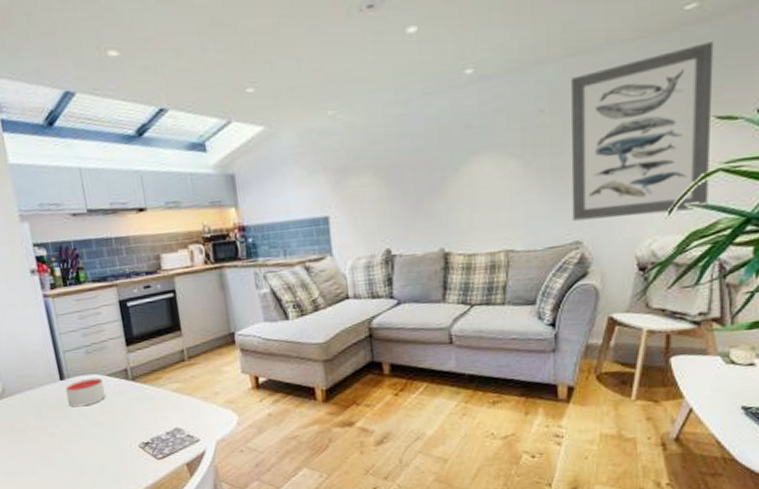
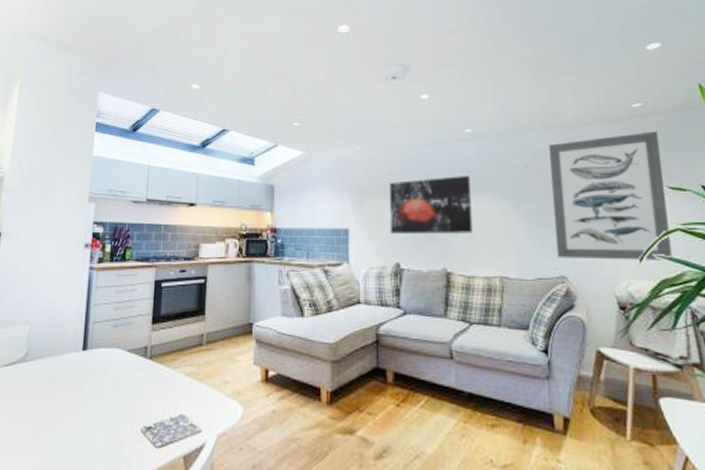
candle: present [64,377,106,408] -> none [83,351,122,380]
wall art: none [373,133,474,217] -> present [389,176,473,235]

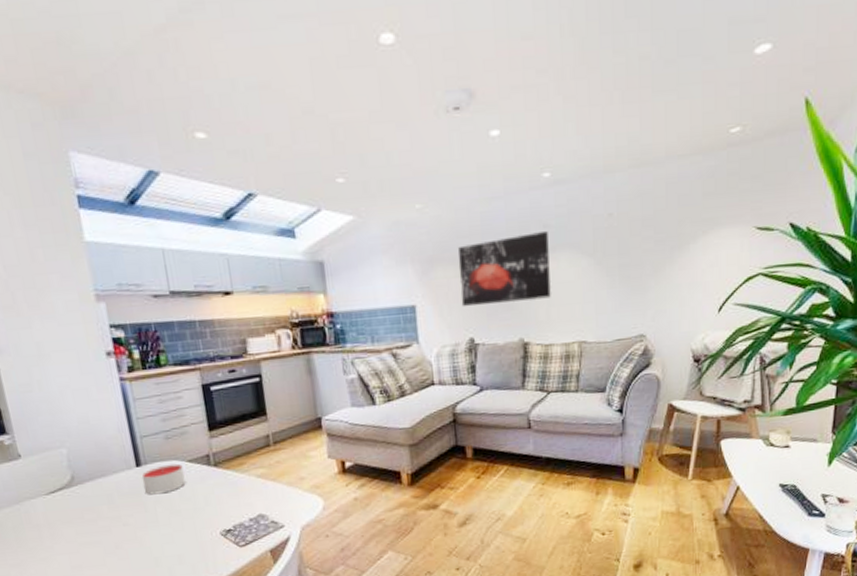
candle: none [83,351,122,380] -> present [141,463,186,495]
wall art: present [549,131,673,260] -> none [636,162,754,316]

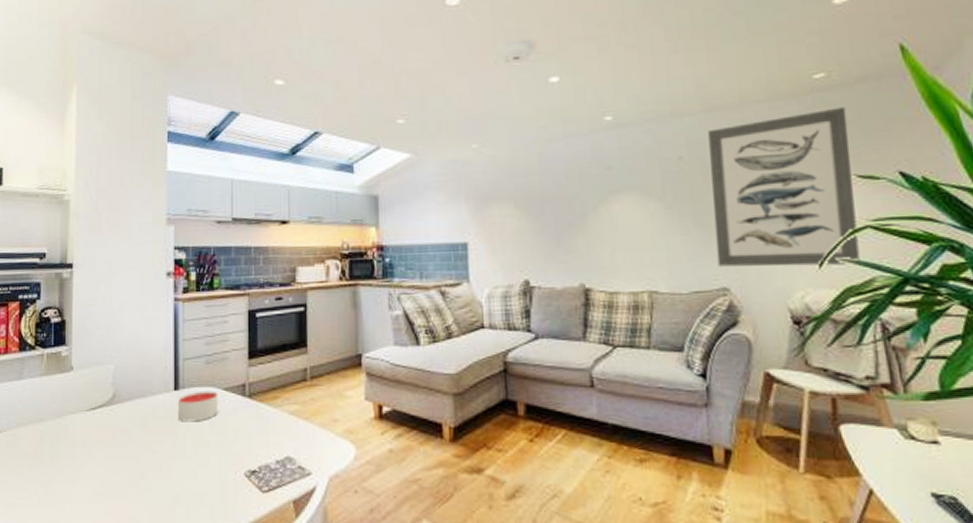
wall art: present [458,231,551,307] -> none [514,173,615,247]
wall art: none [636,162,754,316] -> present [708,107,860,267]

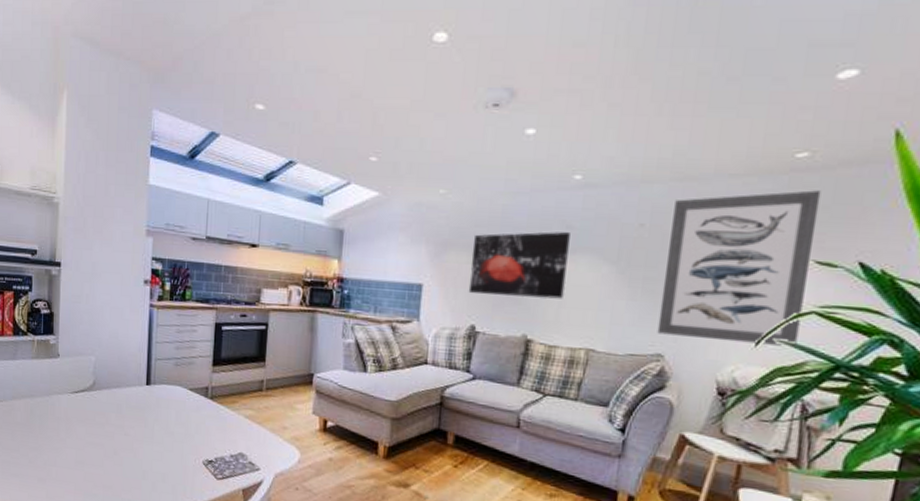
candle: present [177,390,218,422] -> none [148,388,184,414]
wall art: none [514,173,615,247] -> present [468,232,570,299]

